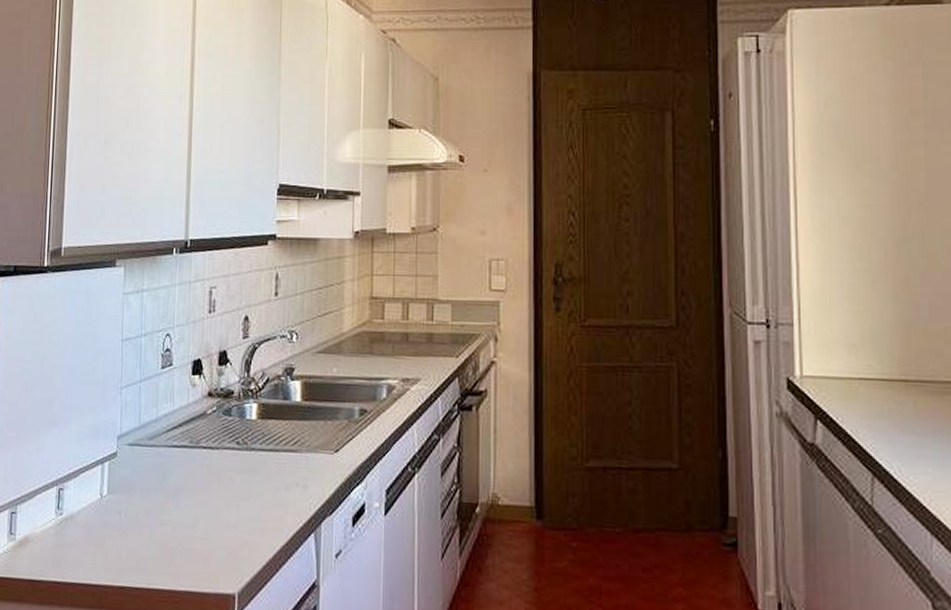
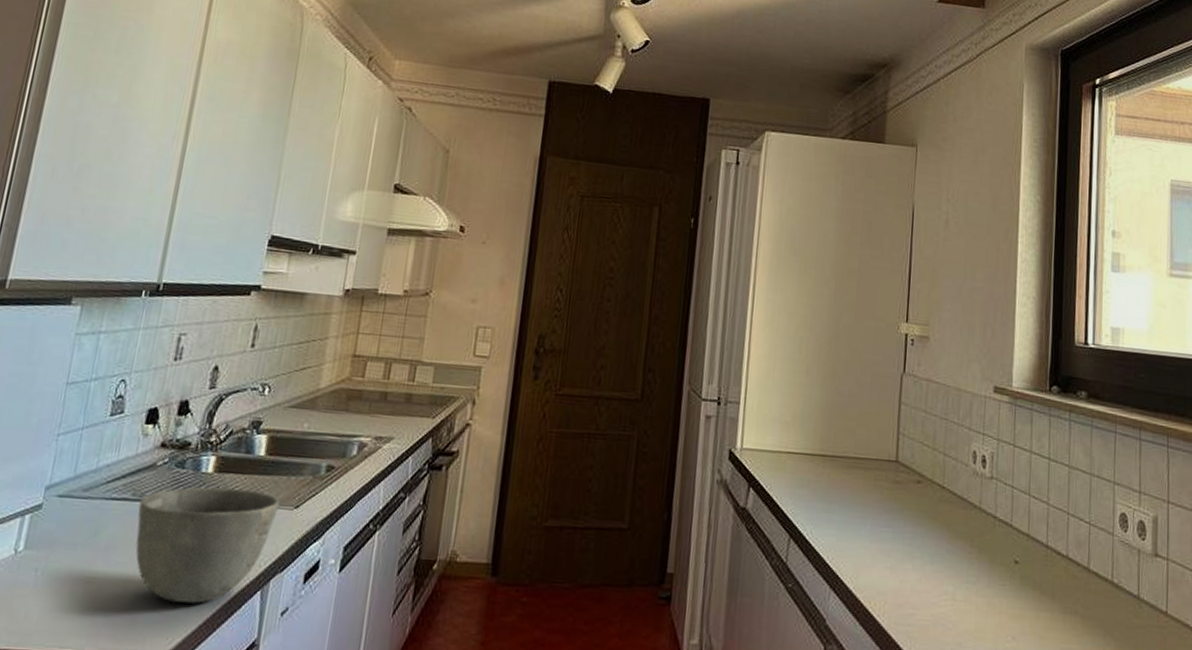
bowl: none [196,433,320,545] -> present [135,486,280,604]

